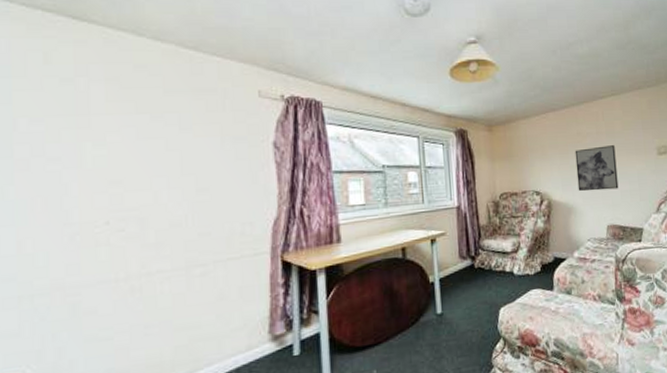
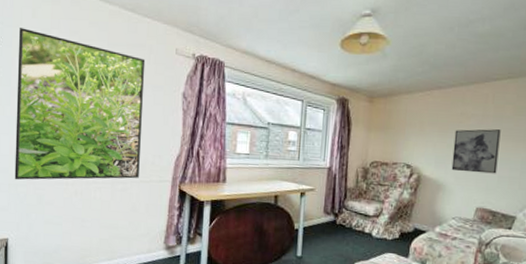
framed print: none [22,78,225,289] -> present [14,28,146,180]

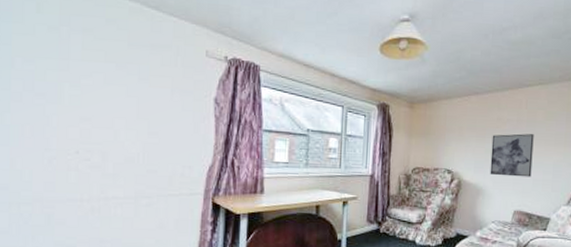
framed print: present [14,28,146,180] -> none [16,24,172,198]

